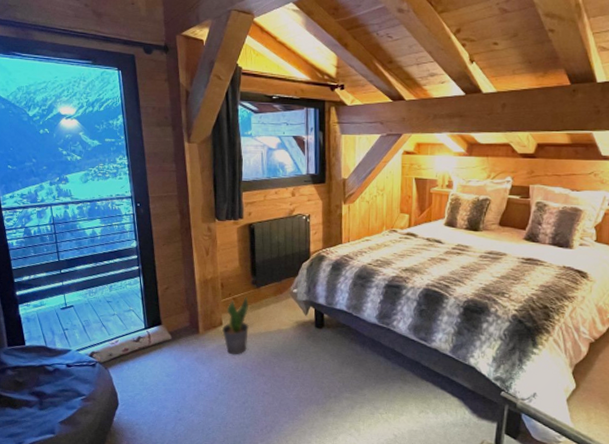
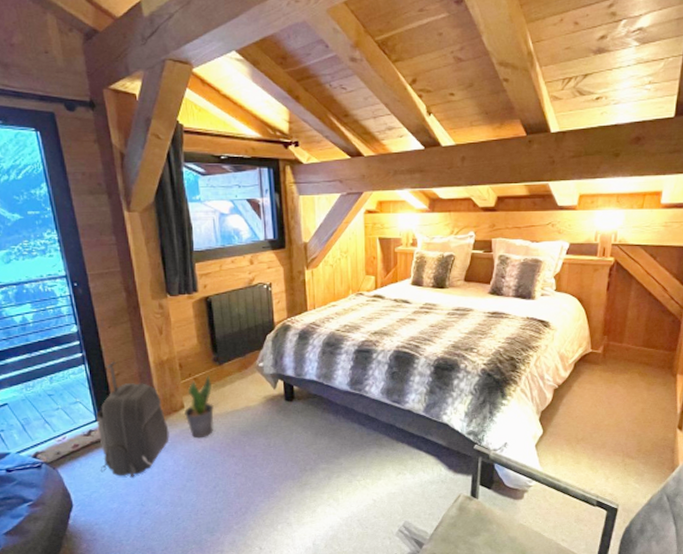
rolling backpack: none [144,276,207,385] -> present [96,361,169,477]

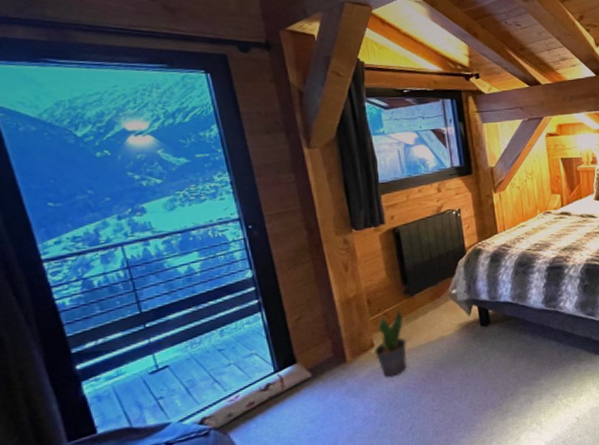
rolling backpack: present [96,361,169,477] -> none [275,304,359,432]

